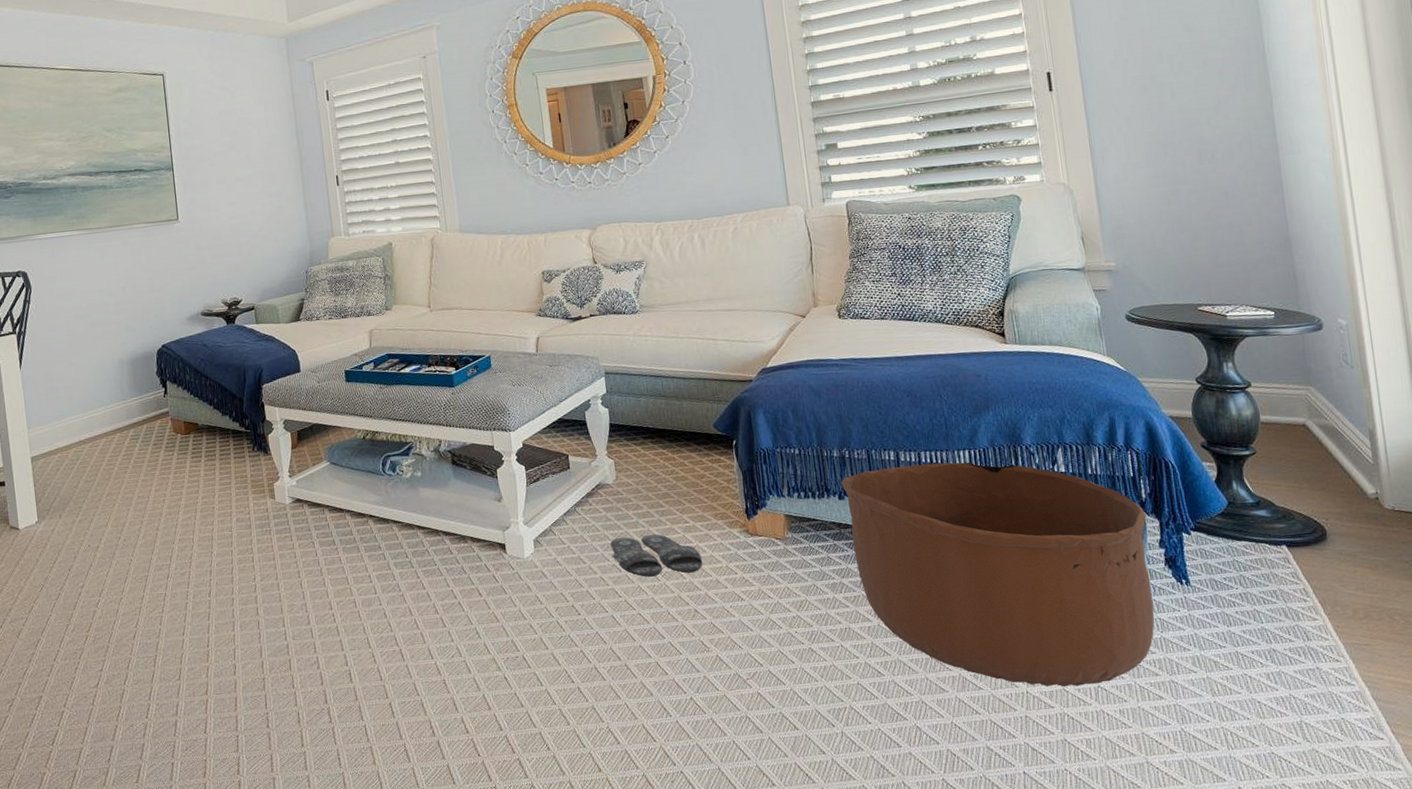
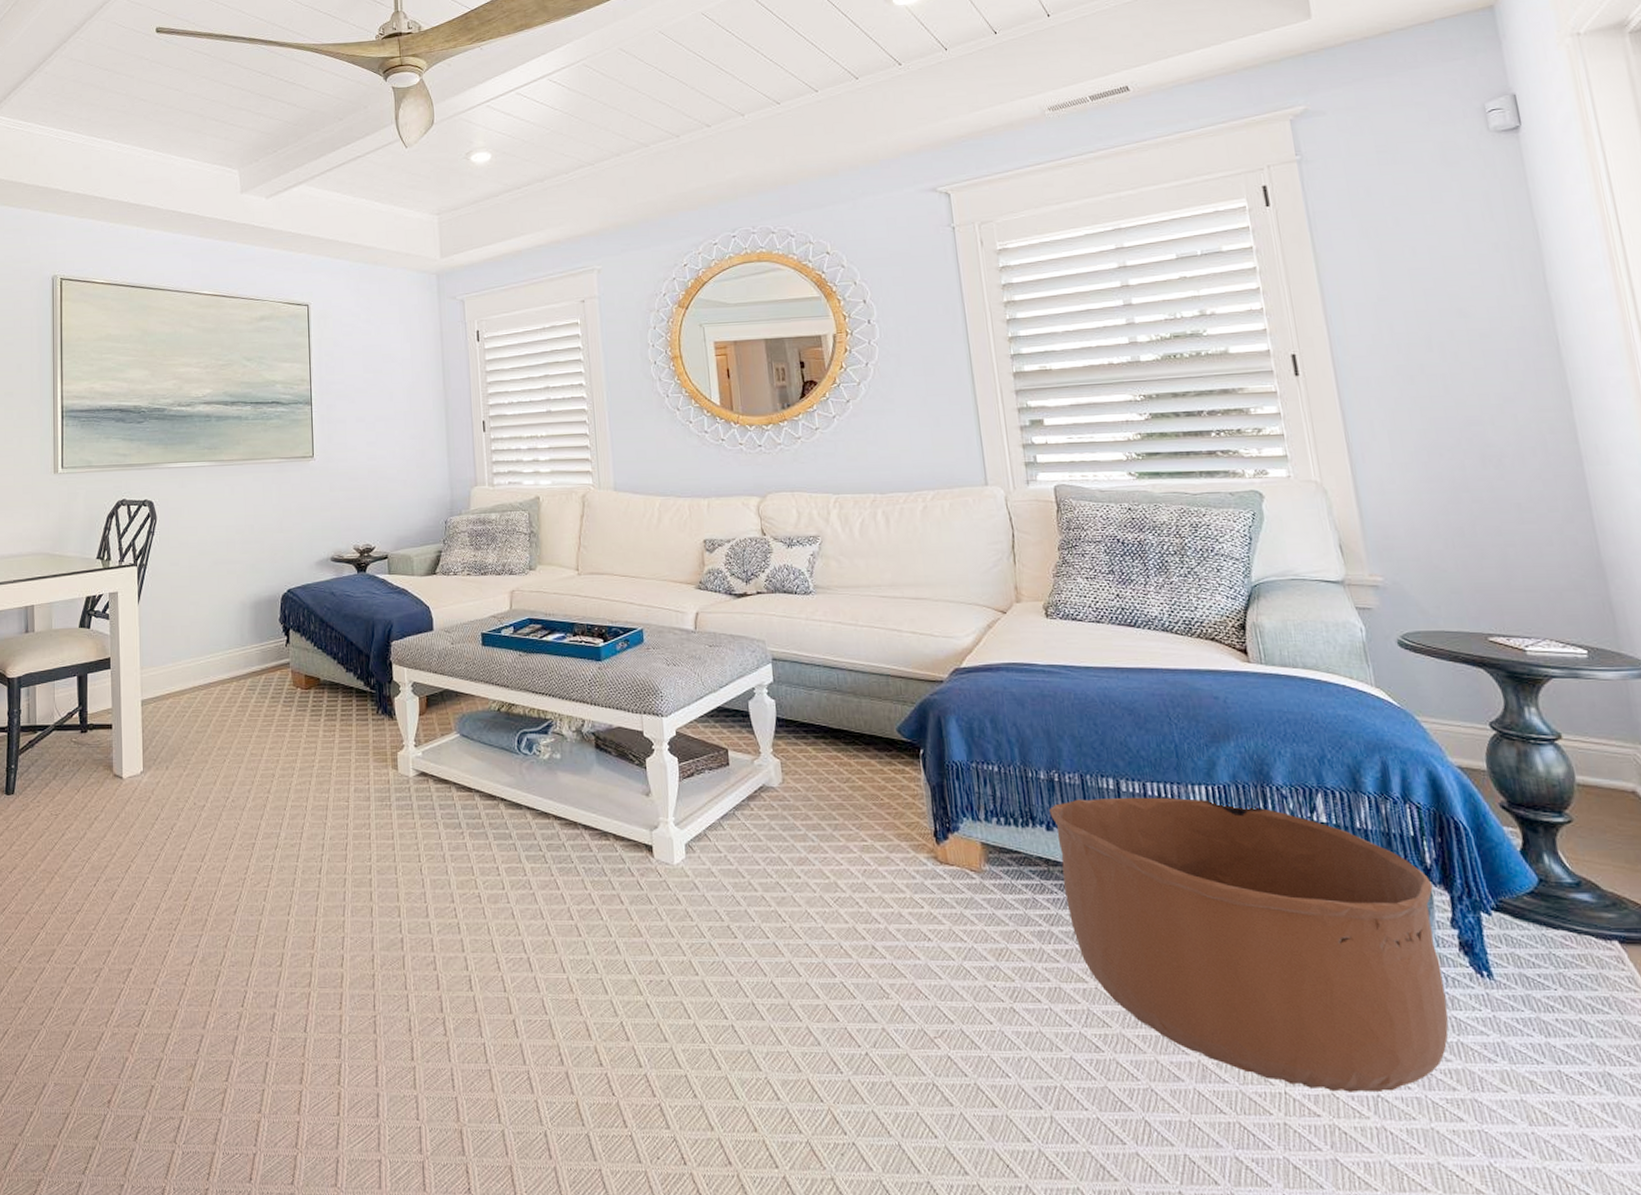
slippers: present [610,534,703,577] -> none [774,850,883,901]

